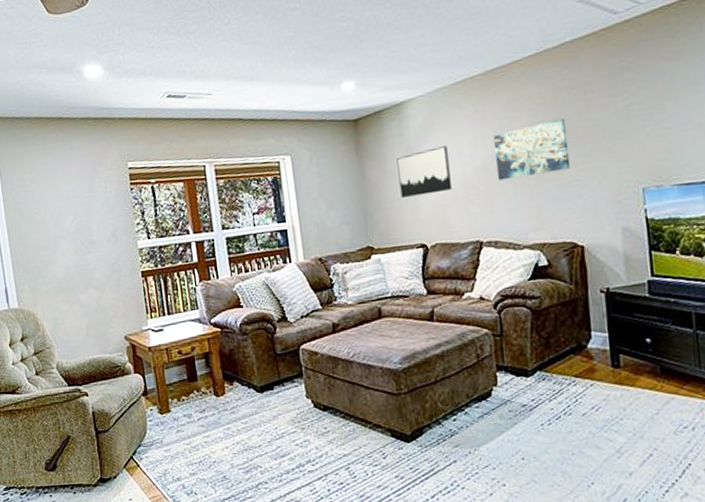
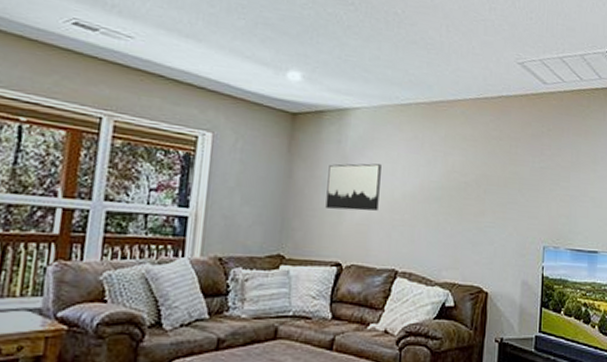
wall art: present [494,119,571,181] -> none [423,164,491,215]

